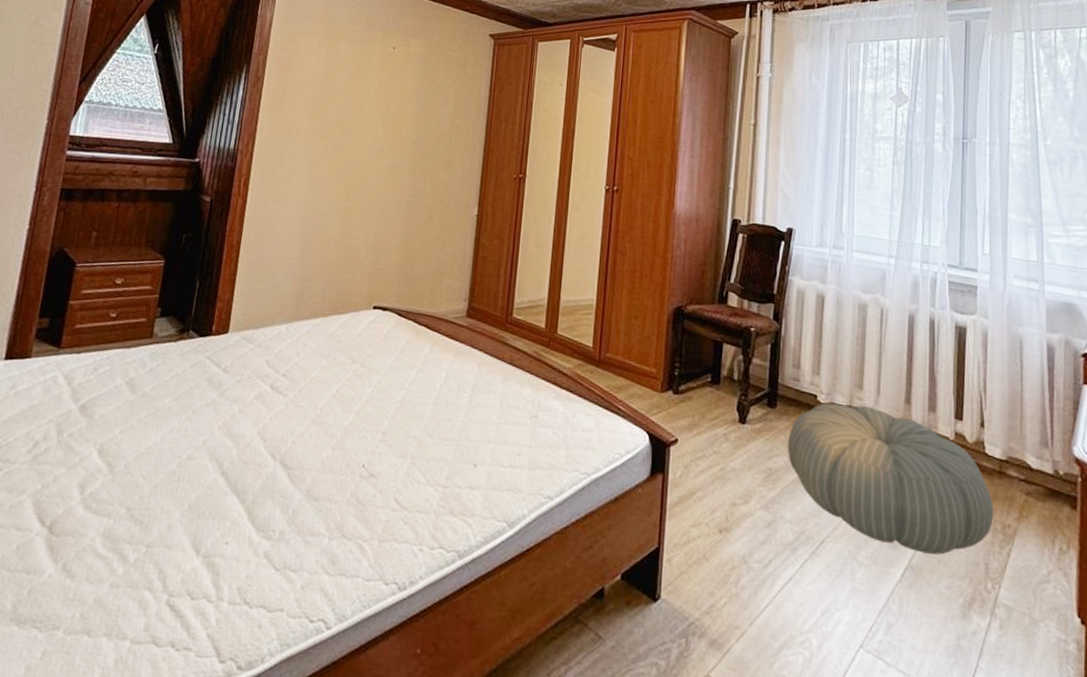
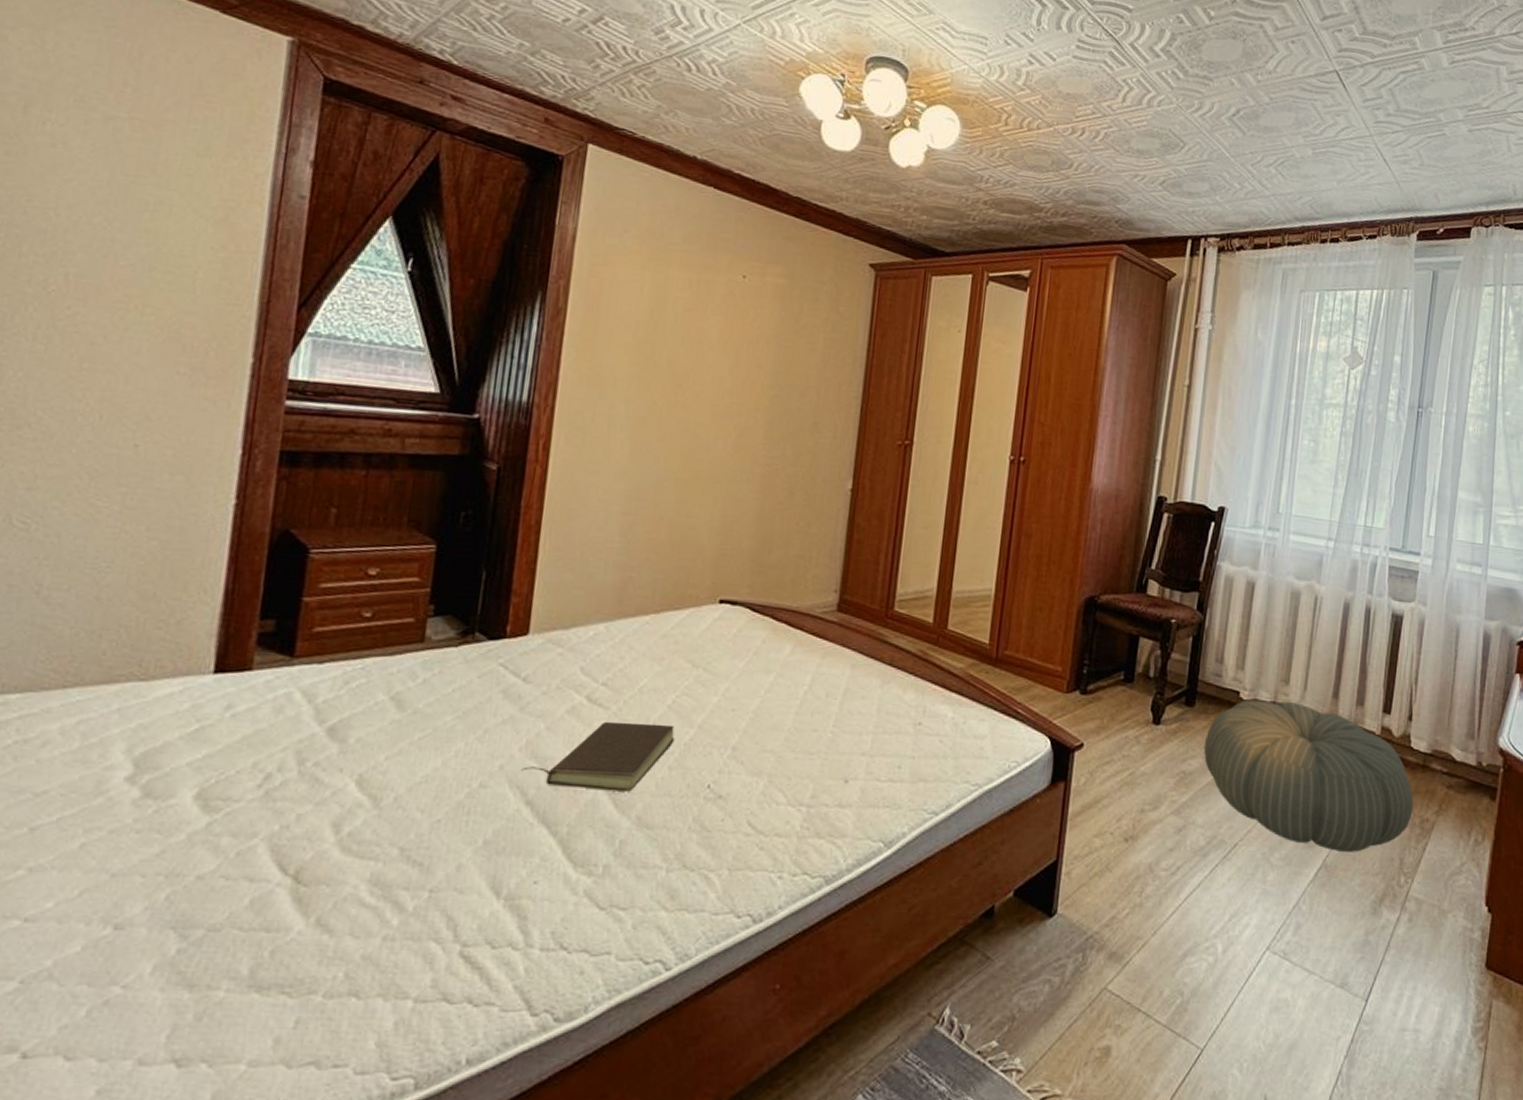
book: none [218,406,337,468] -> present [520,721,675,792]

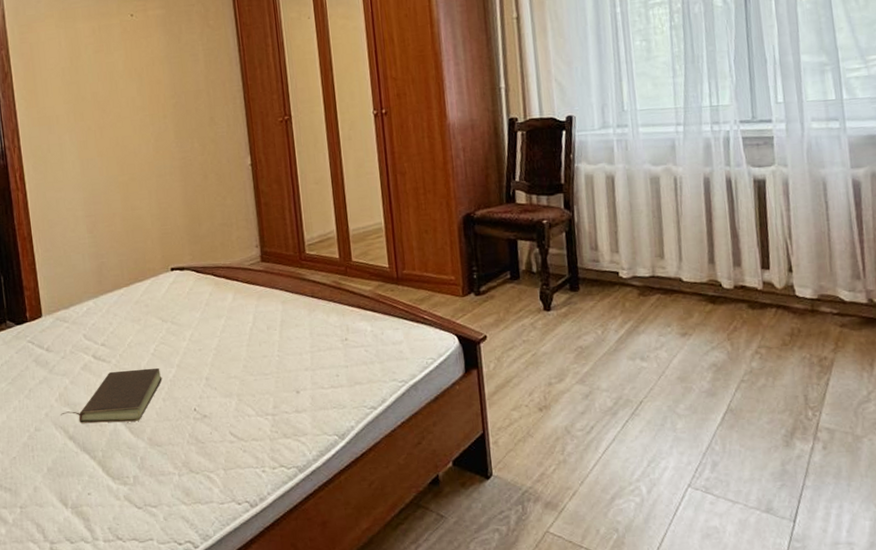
pouf: present [1203,700,1414,852] -> none [594,273,810,396]

